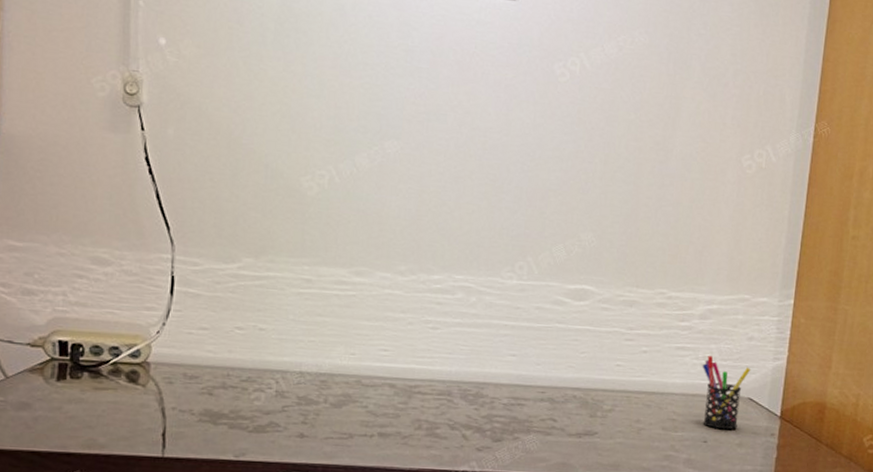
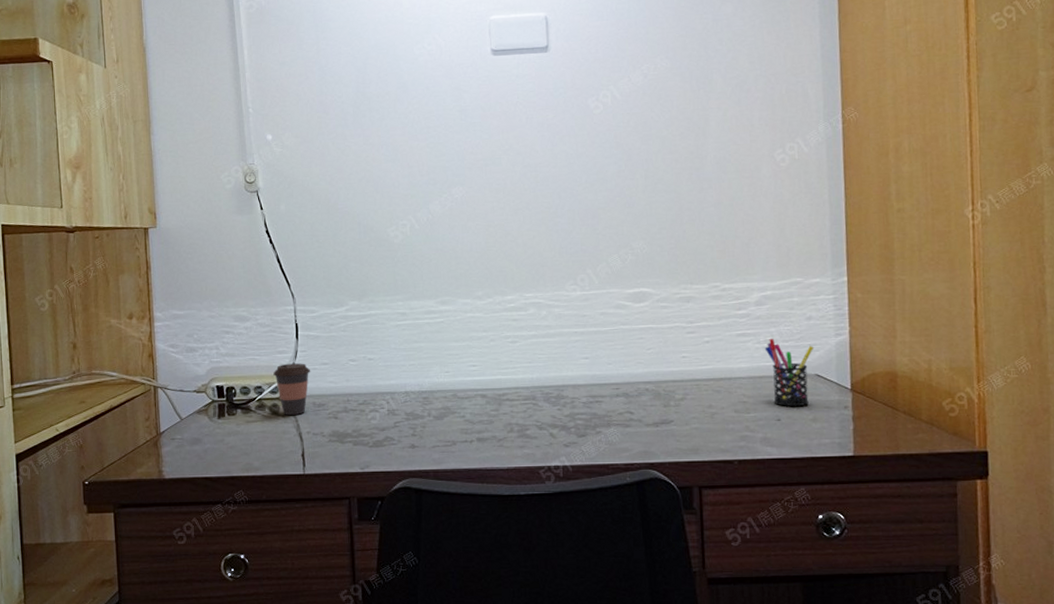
coffee cup: none [136,323,185,386] -> present [273,363,311,415]

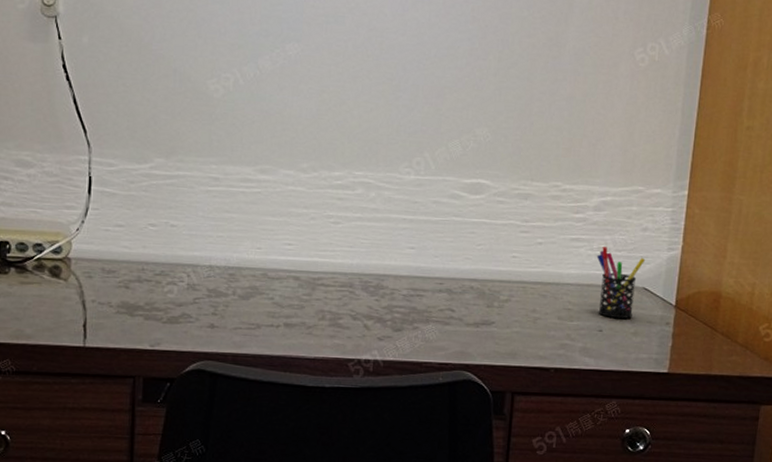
coffee cup: present [273,363,311,415] -> none [57,221,103,280]

